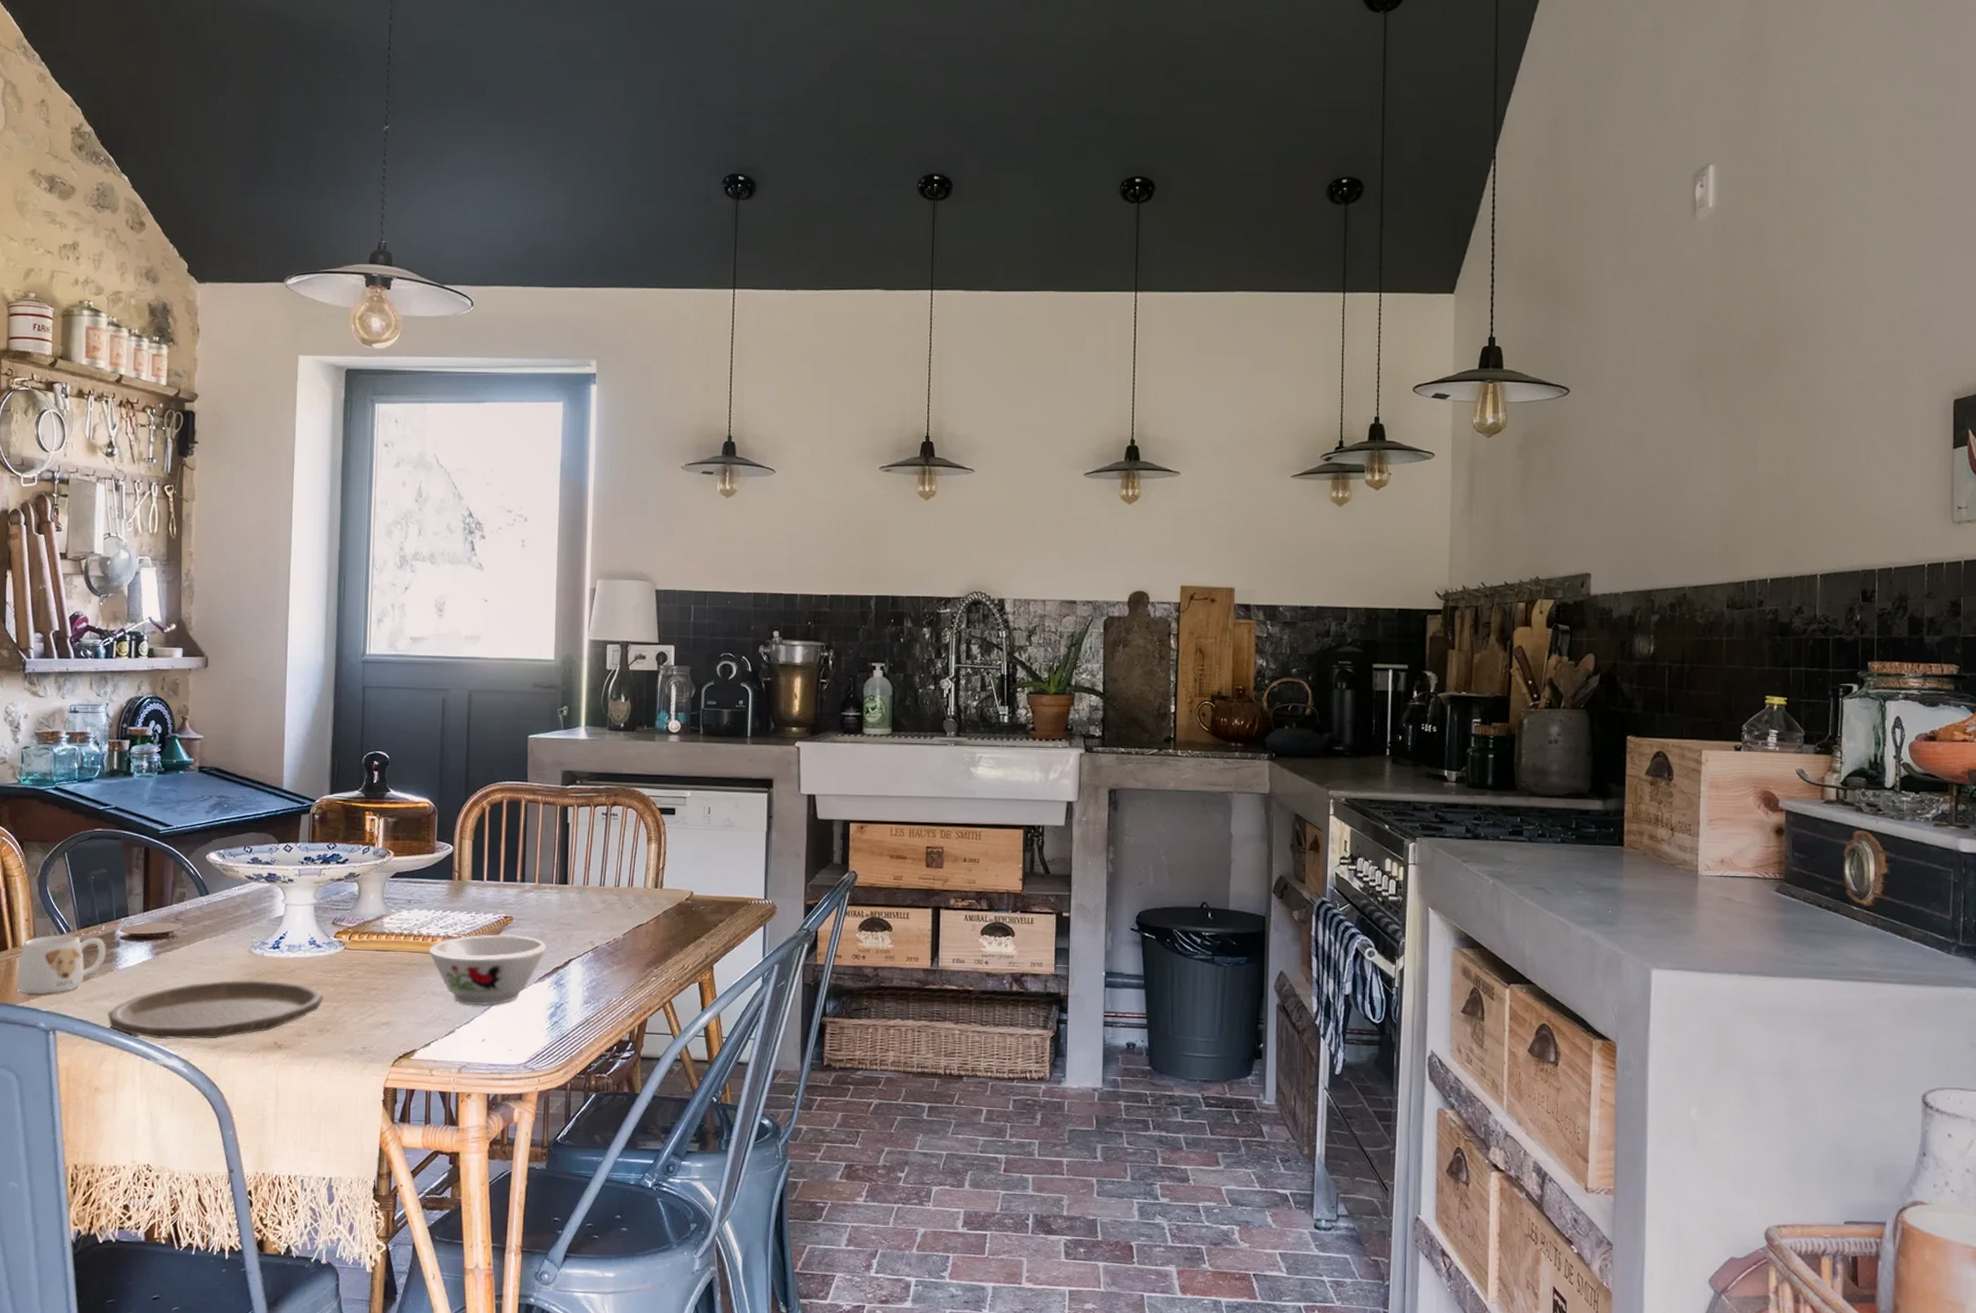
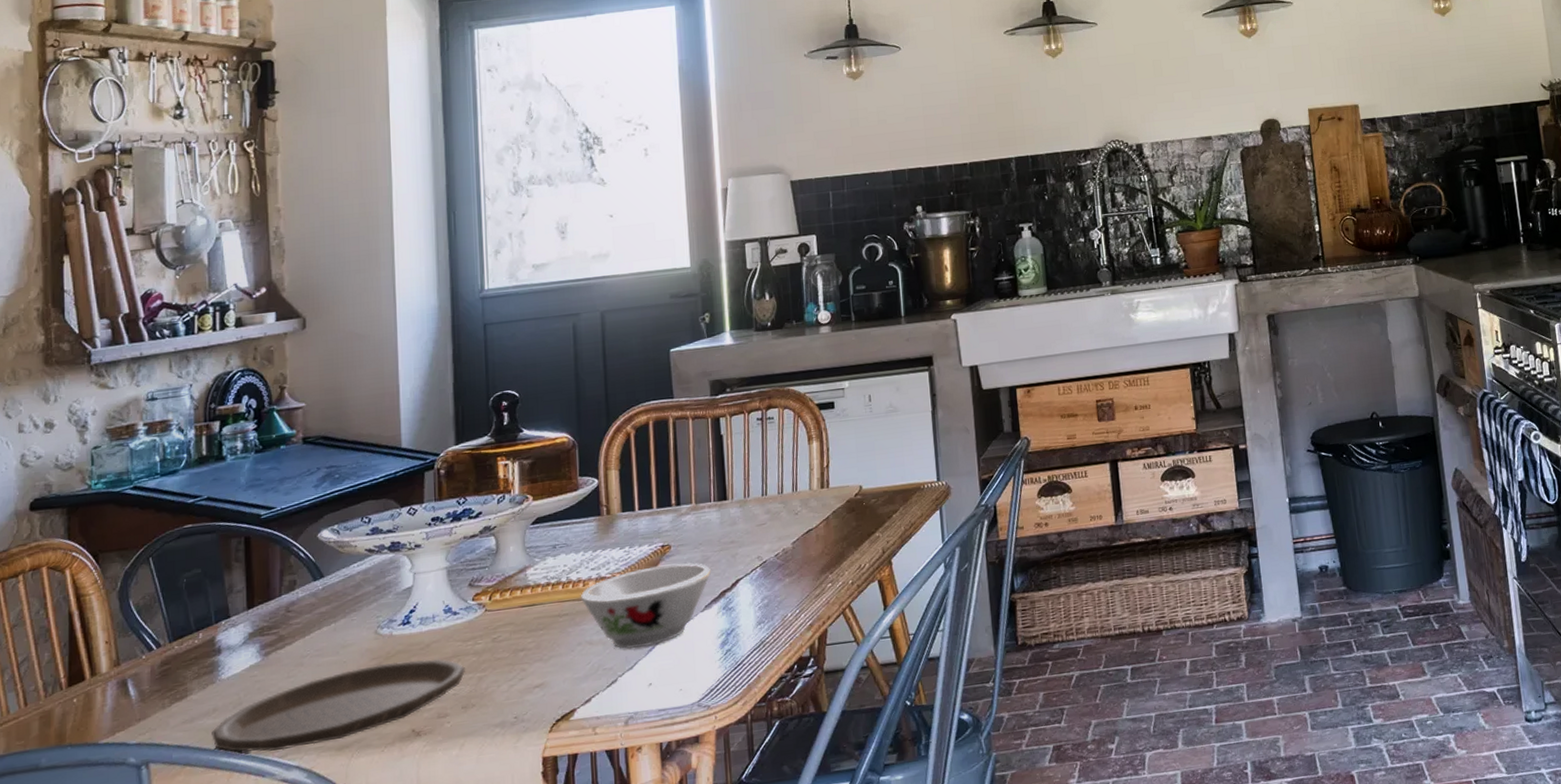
mug: present [17,935,106,994] -> none [98,646,205,727]
coaster: present [119,922,183,942] -> none [220,615,296,646]

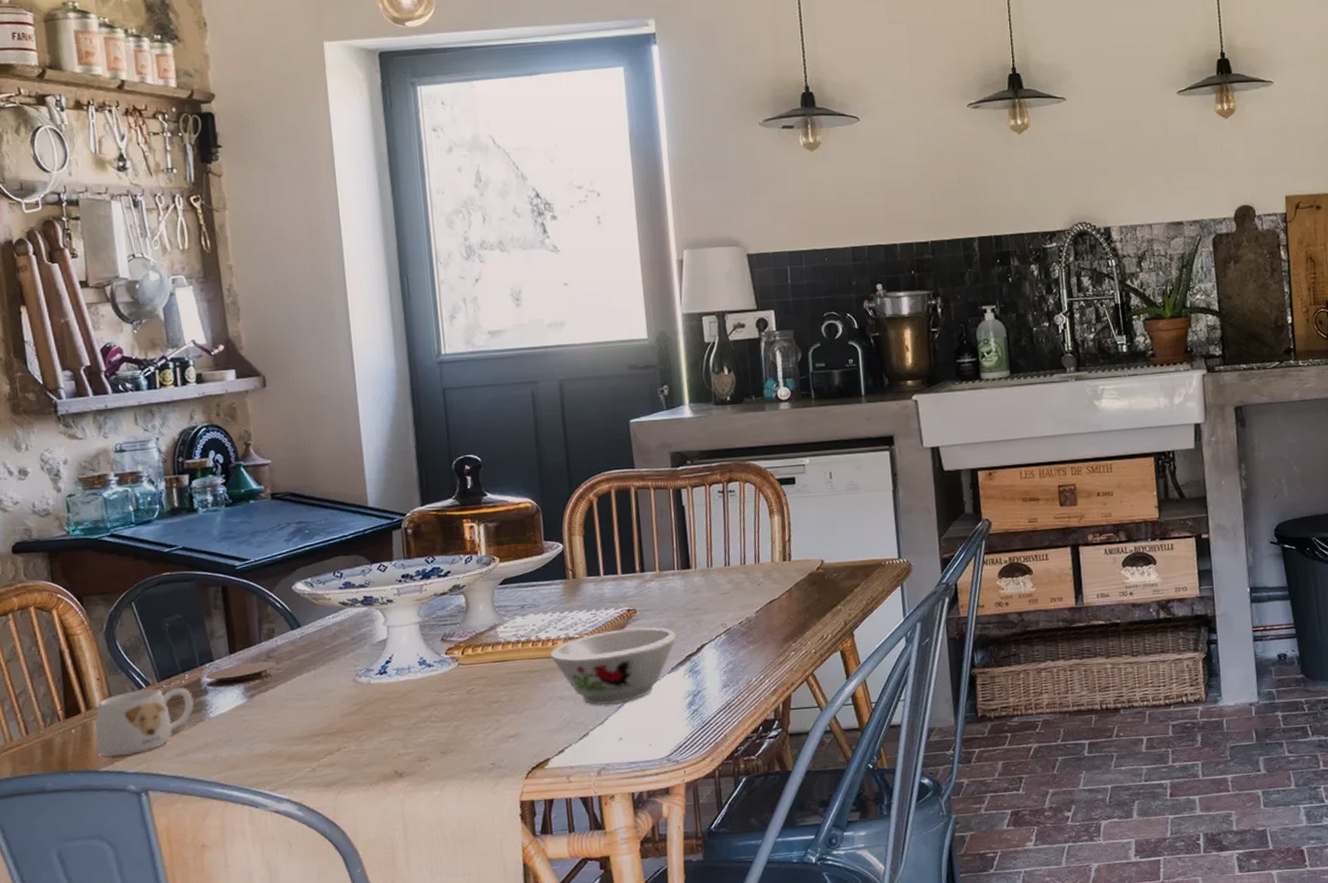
mug: none [98,646,205,727] -> present [95,686,194,756]
plate: present [212,658,465,752] -> none [205,706,442,785]
coaster: none [220,615,296,646] -> present [205,661,278,687]

